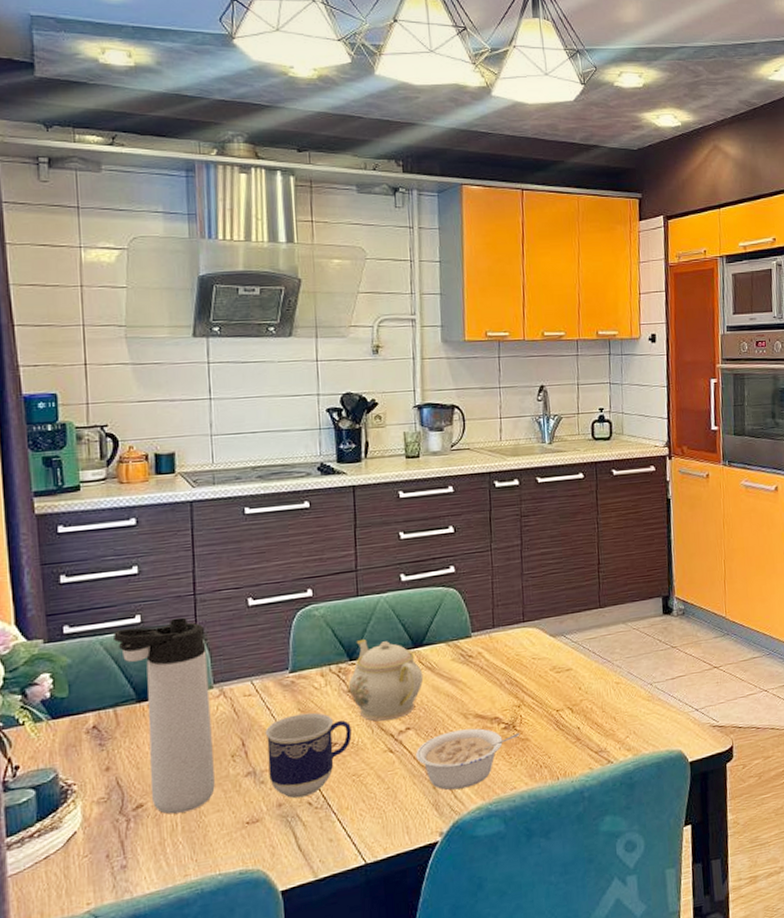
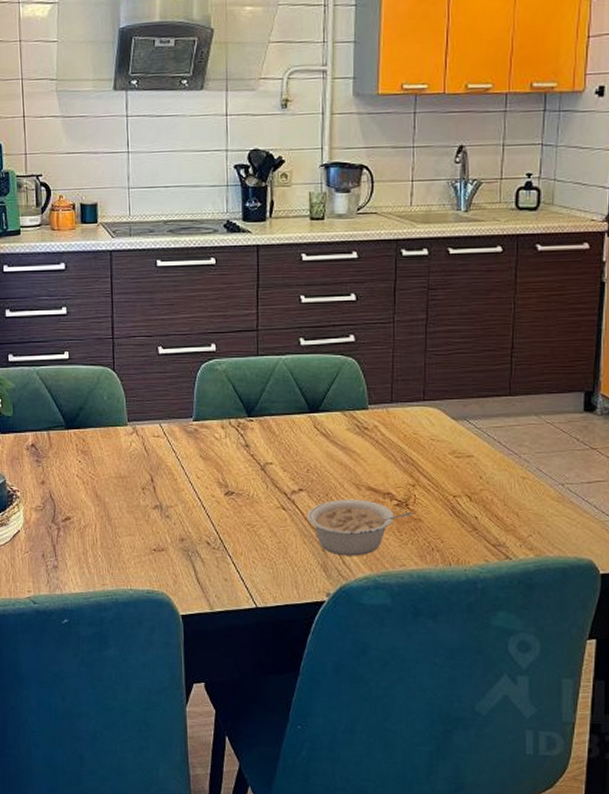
thermos bottle: present [113,617,215,815] -> none [47,358,128,531]
cup: present [265,712,352,799] -> none [171,460,248,537]
teapot: present [348,640,424,722] -> none [246,399,318,479]

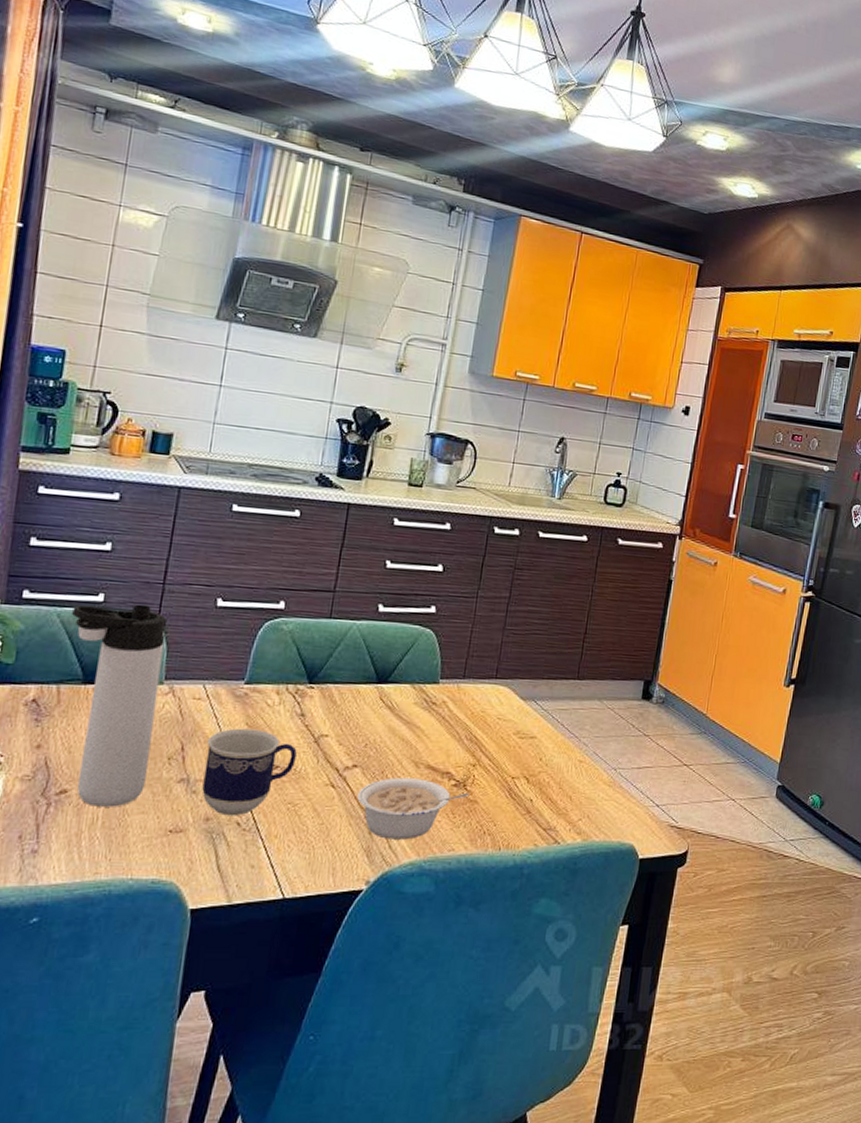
thermos bottle: none [47,358,128,531] -> present [72,604,167,807]
cup: none [171,460,248,537] -> present [202,728,297,816]

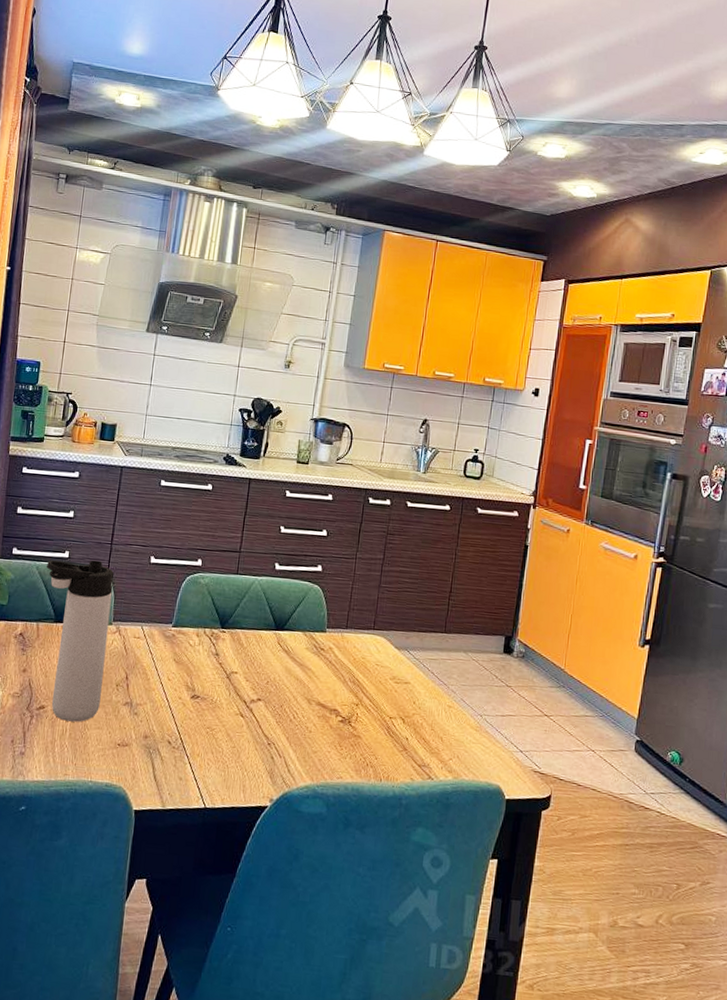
cup: present [202,728,297,816] -> none [141,663,213,736]
legume: present [357,777,470,840] -> none [261,711,354,766]

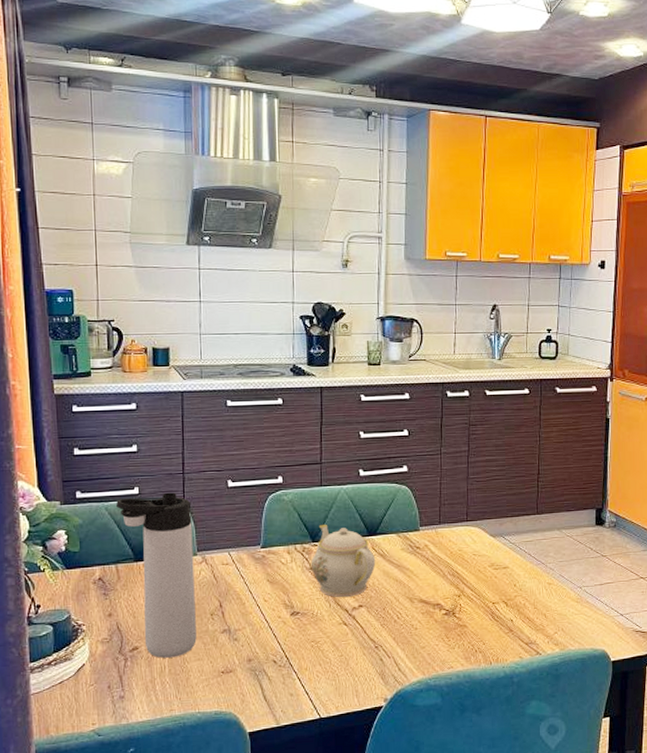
teapot: none [216,612,280,689] -> present [311,525,376,597]

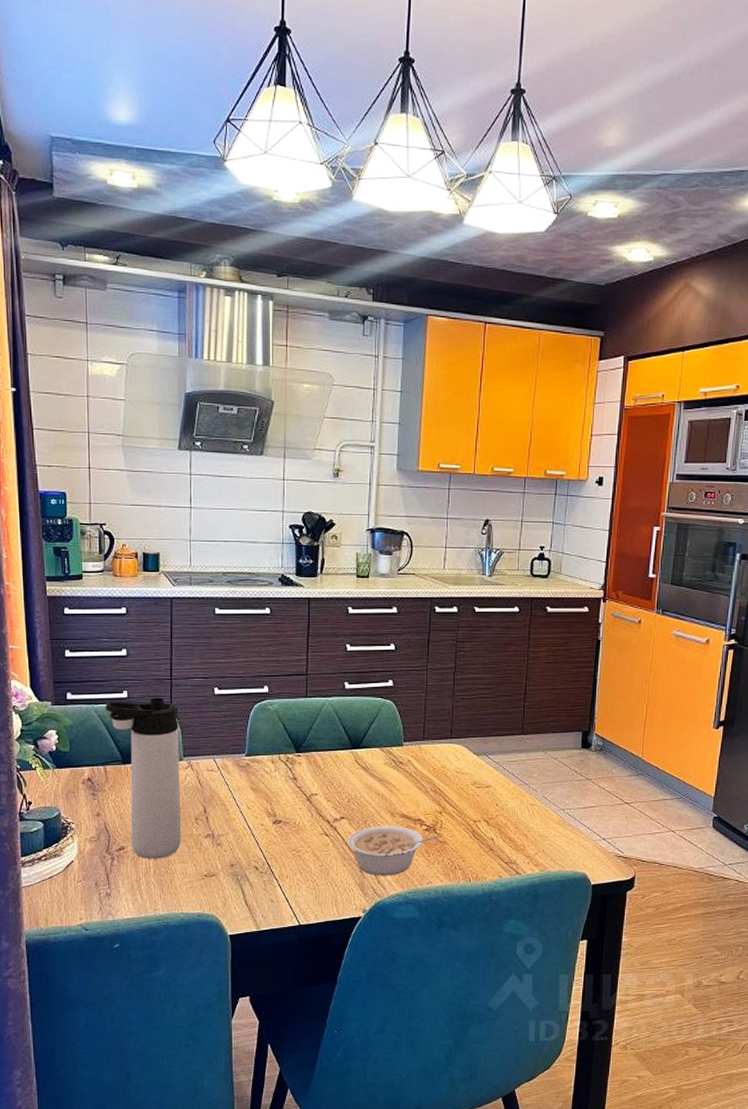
teapot: present [311,525,376,597] -> none [294,736,359,808]
legume: none [367,611,459,663] -> present [347,826,440,876]

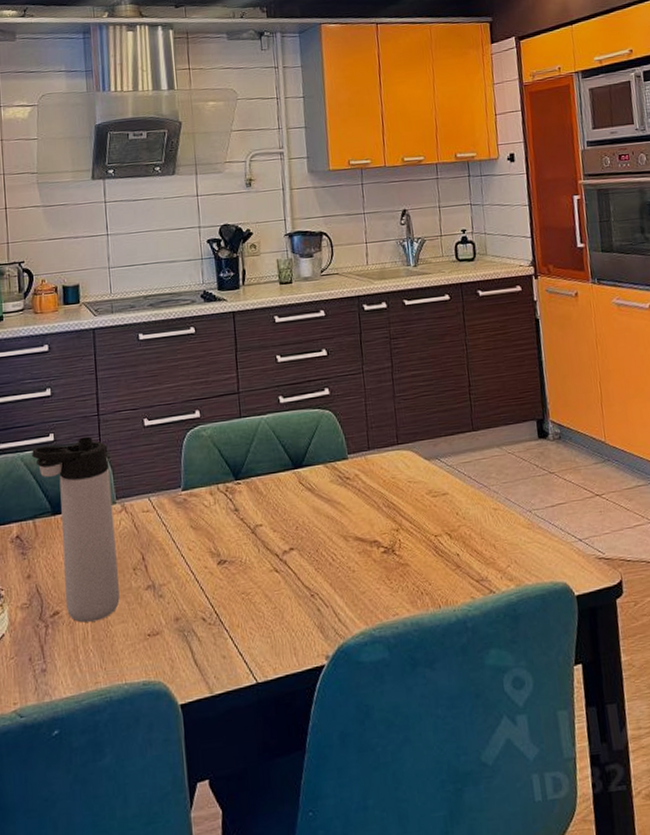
legume: present [347,826,440,876] -> none [300,551,400,613]

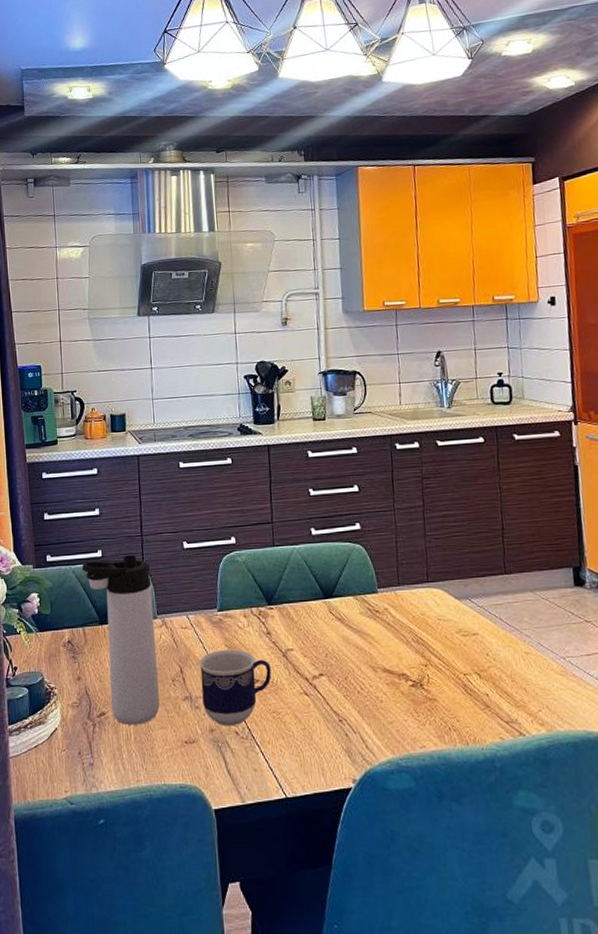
cup: none [162,530,240,614] -> present [198,649,272,726]

